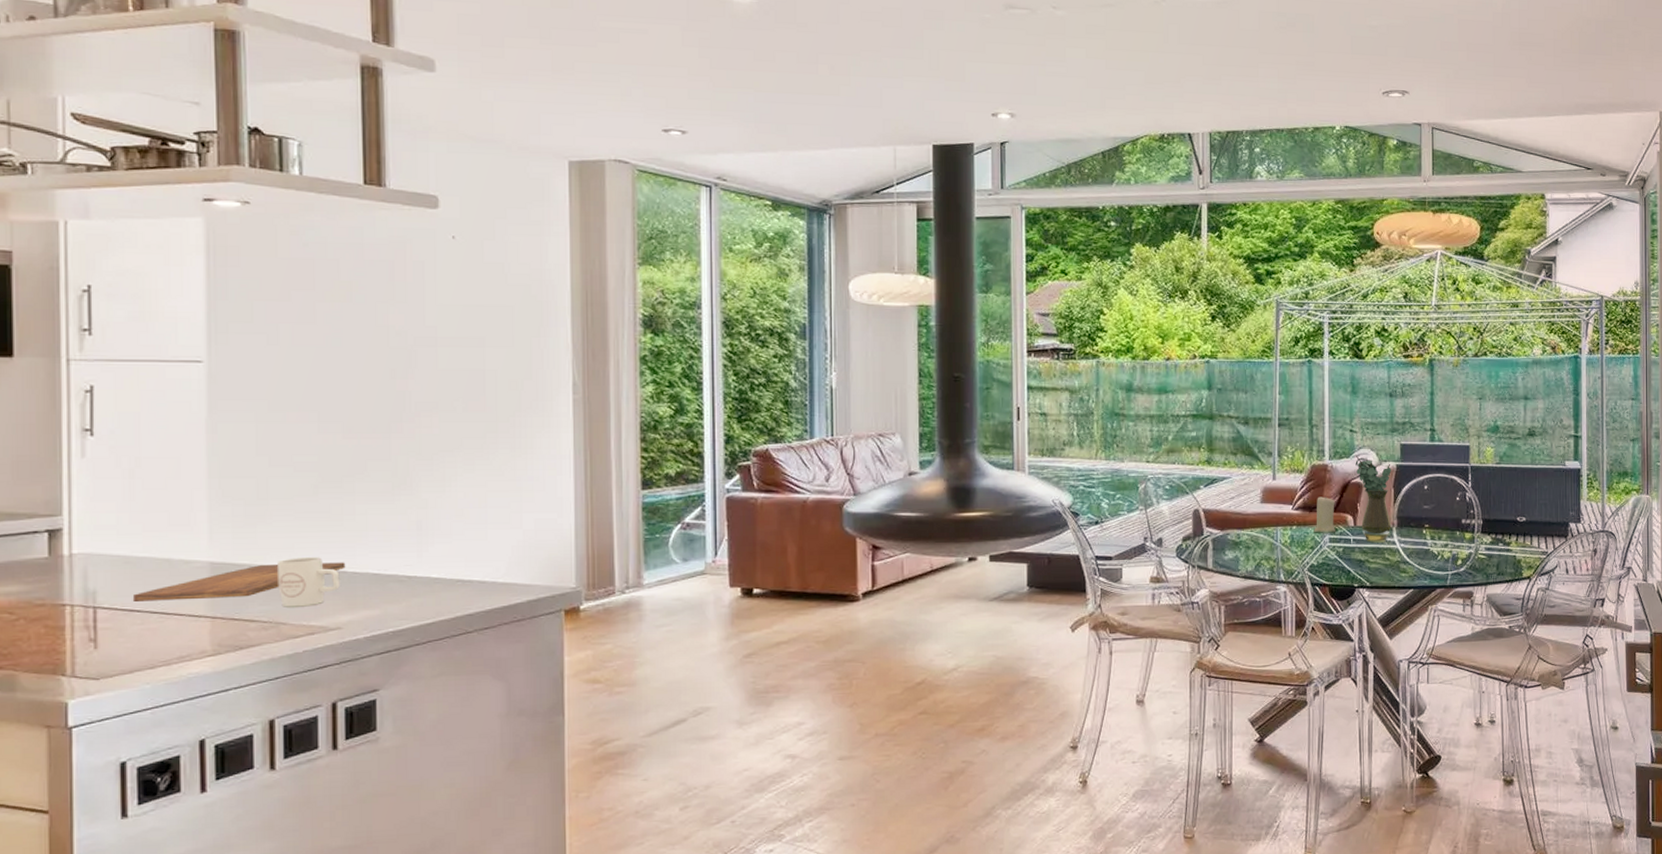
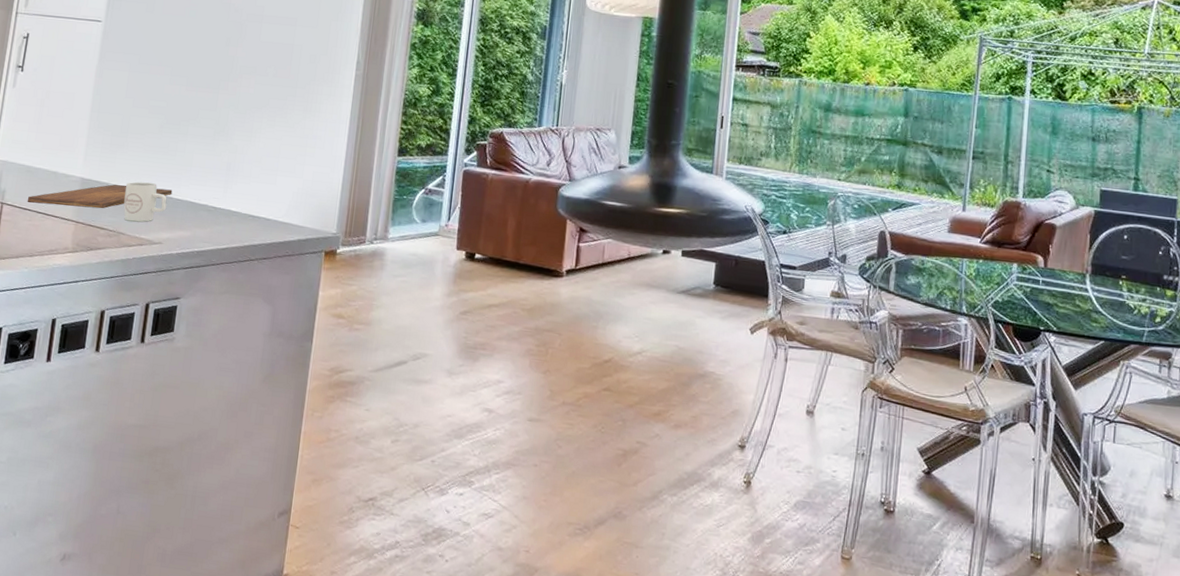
candle: present [1312,495,1336,534] -> none [999,233,1026,273]
vase: present [1355,455,1392,543] -> none [1050,196,1089,289]

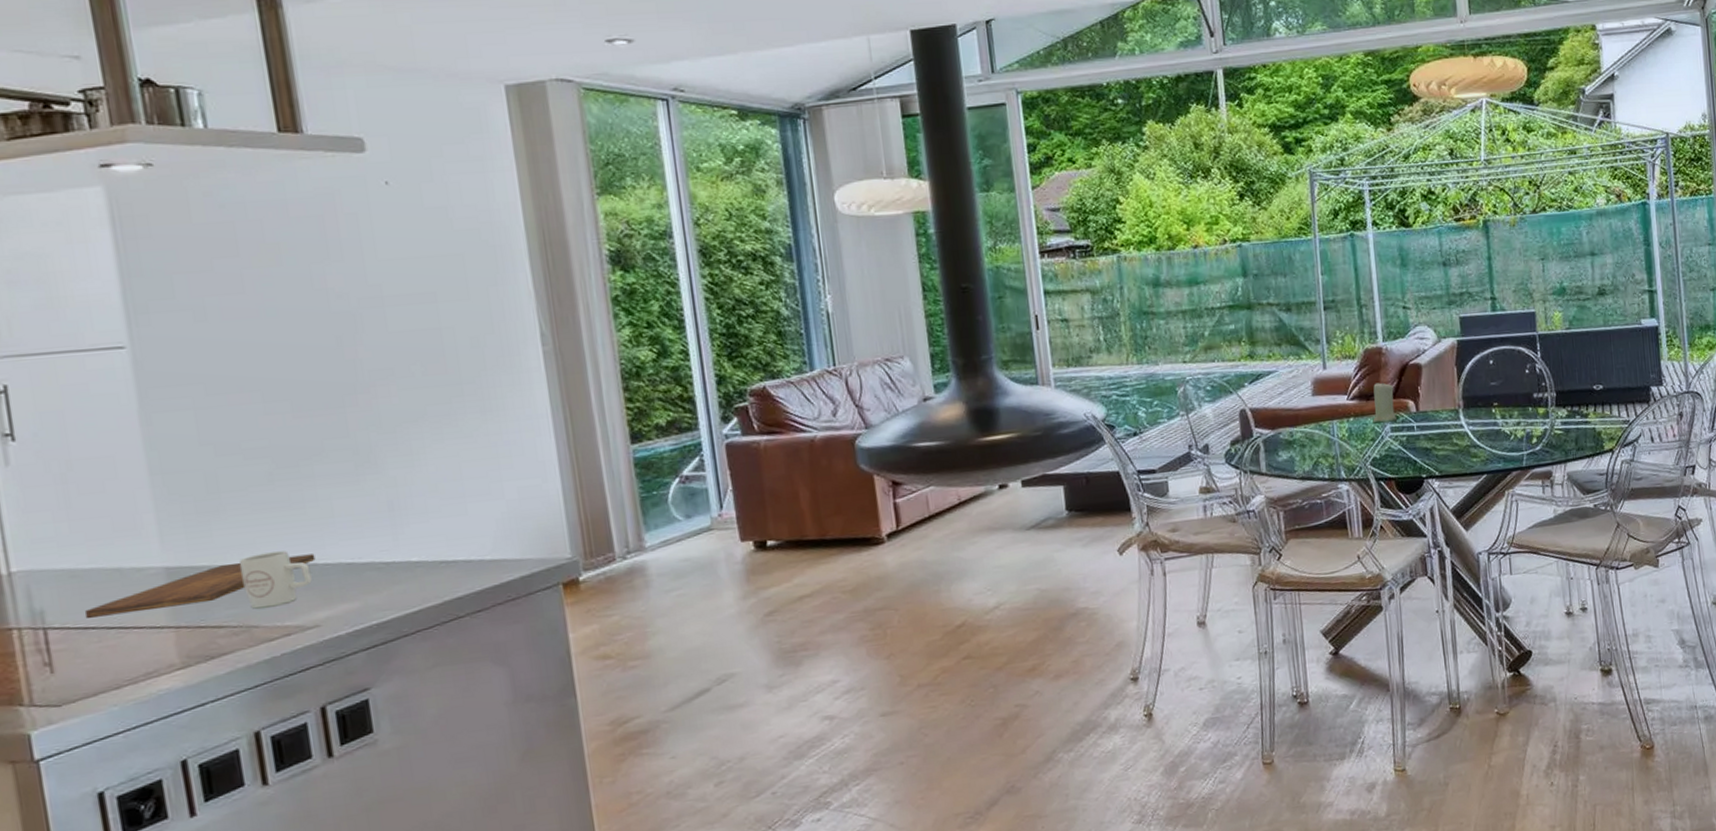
candle: none [999,233,1026,273] -> present [1371,381,1398,425]

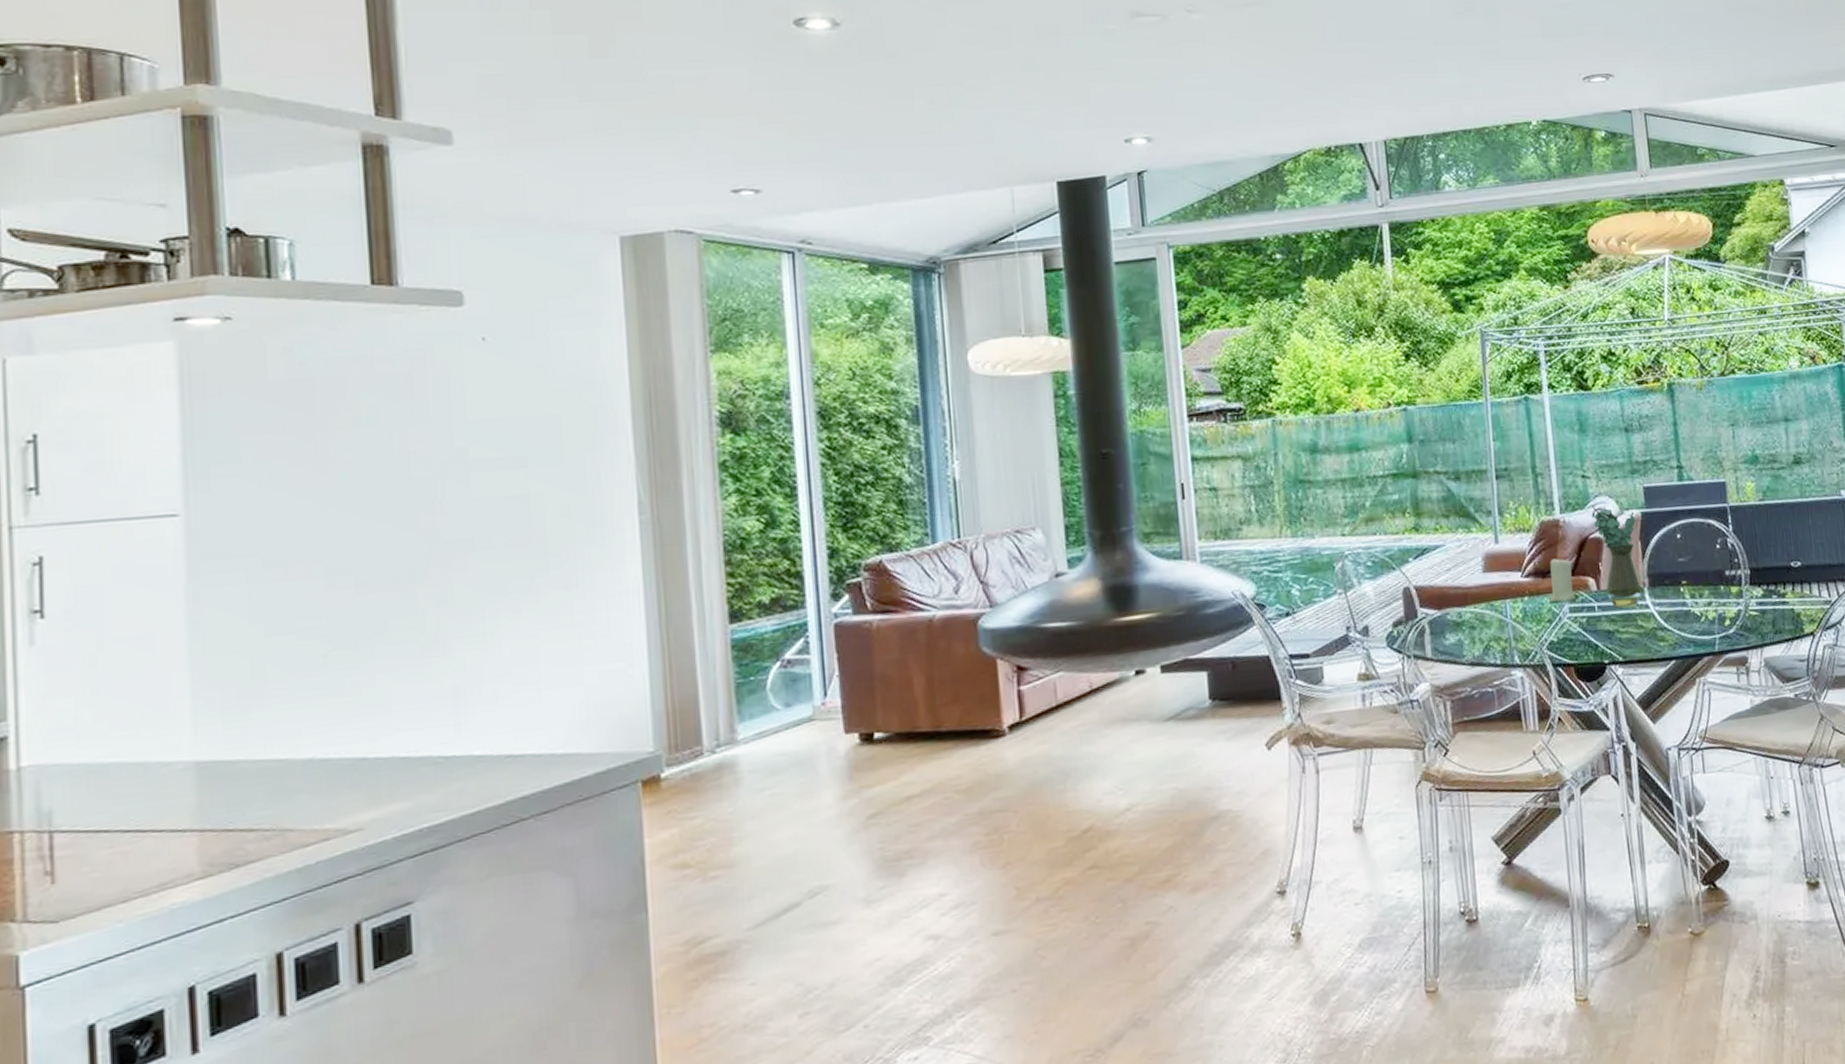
cutting board: present [85,554,316,618] -> none [100,746,366,820]
mug: present [239,551,312,609] -> none [280,743,360,810]
vase: none [1411,334,1458,429] -> present [1591,505,1642,609]

